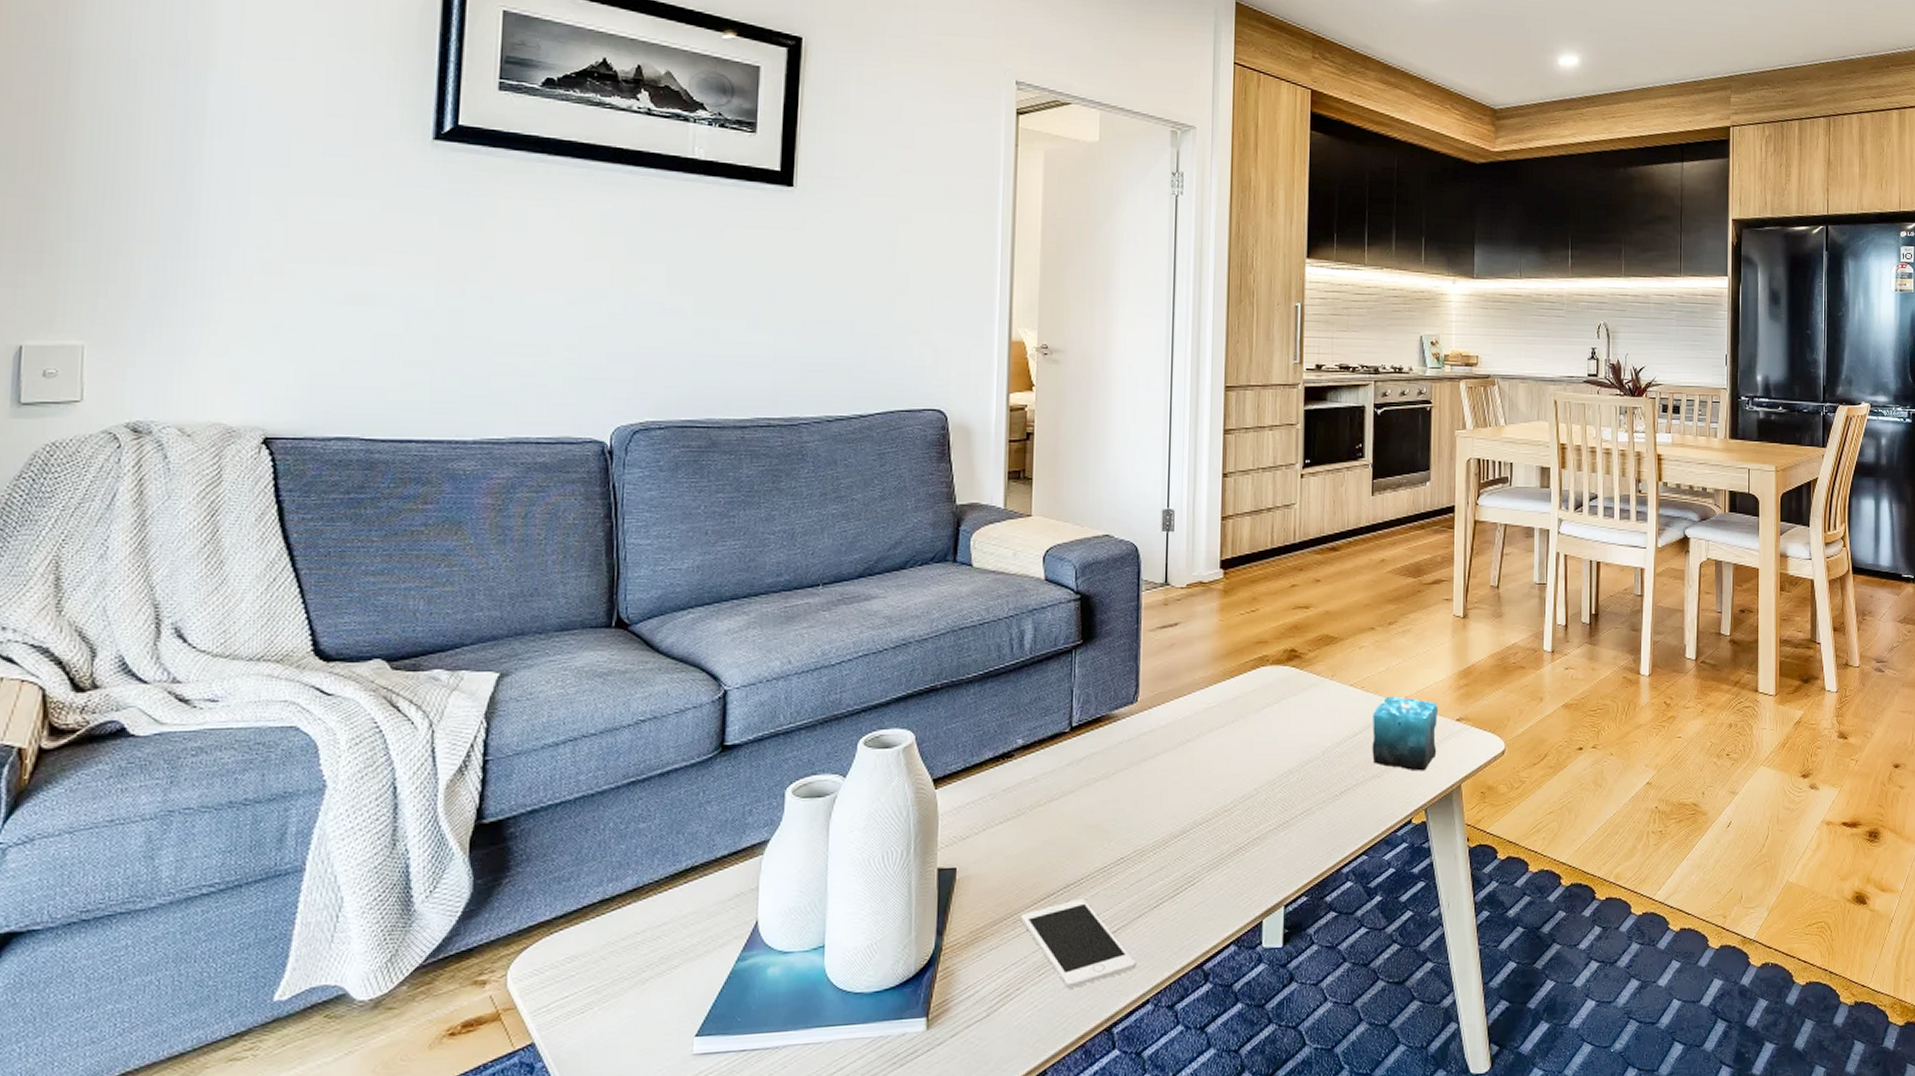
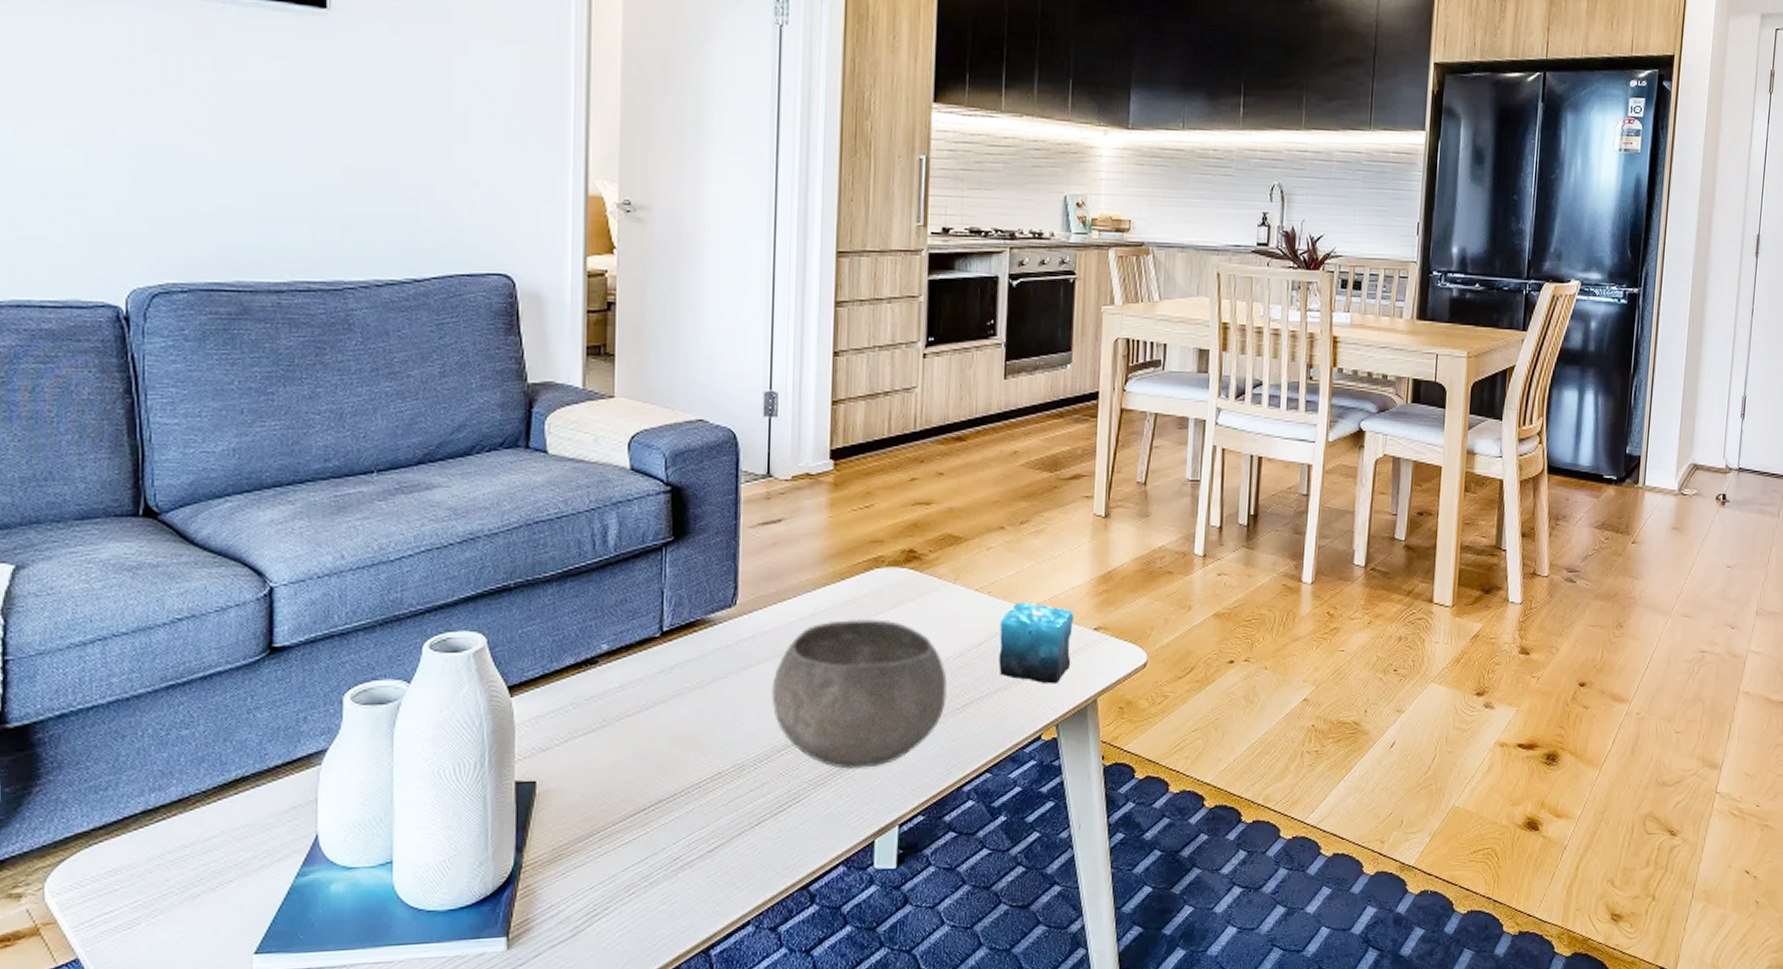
cell phone: present [1021,898,1135,989] -> none [608,815,735,909]
bowl: none [1169,713,1326,853] -> present [771,619,947,769]

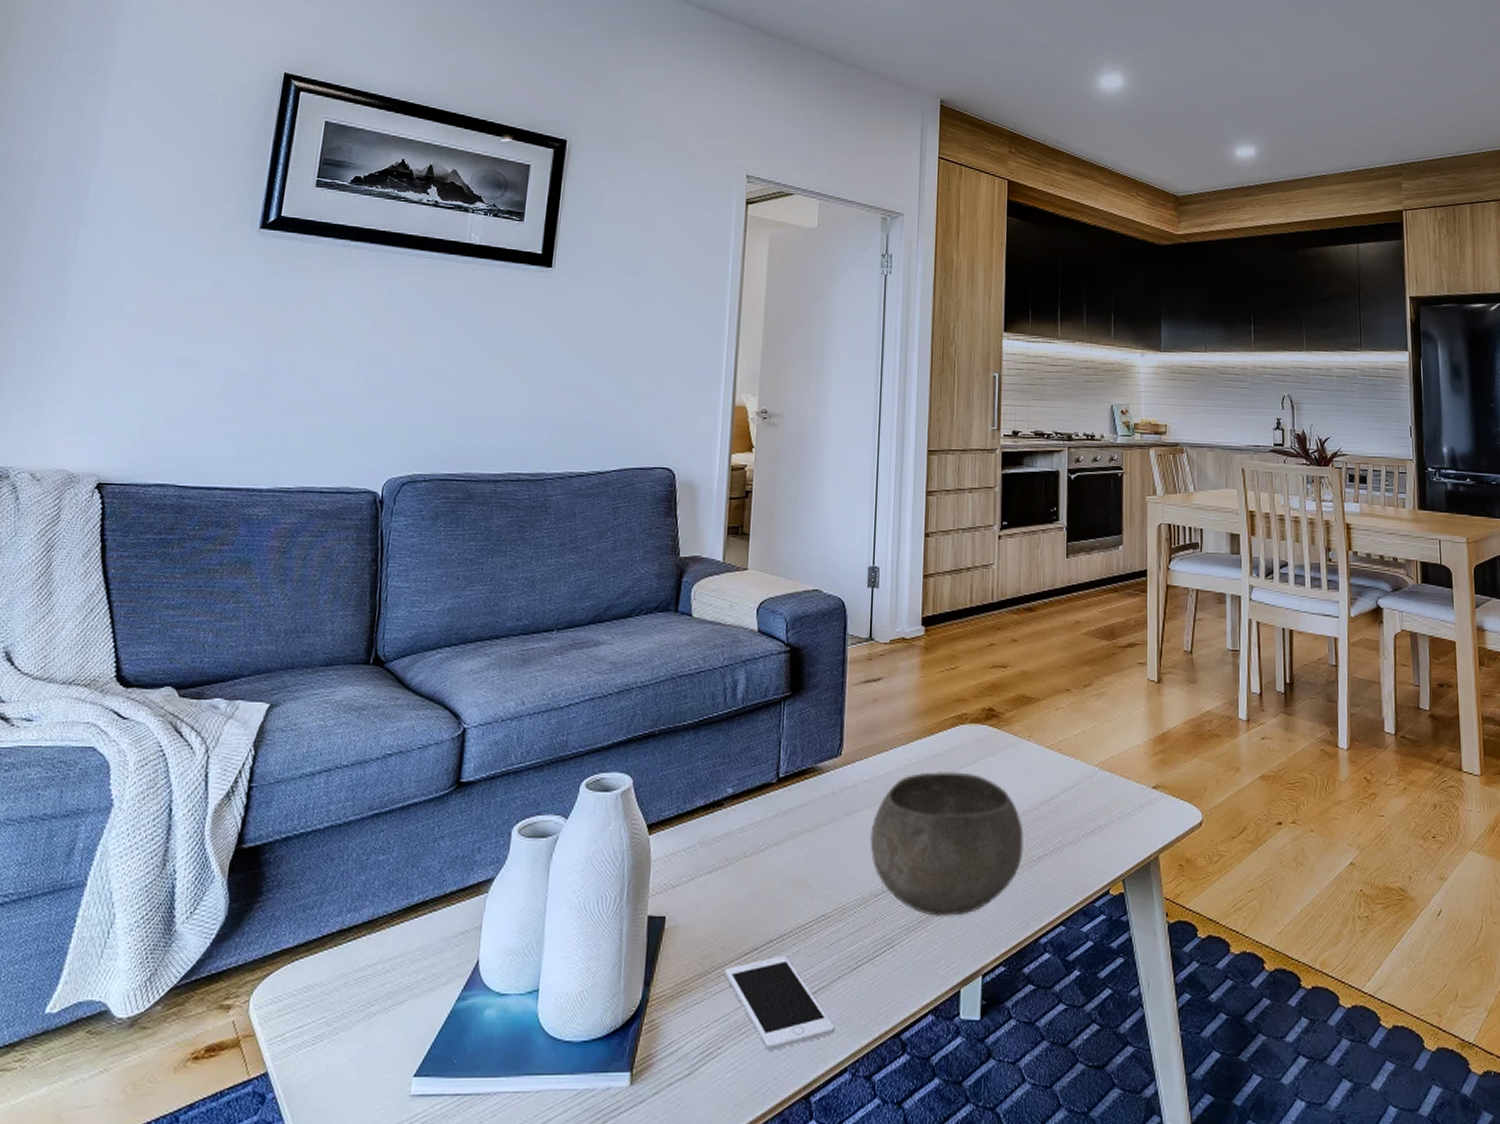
cell phone: none [608,815,735,909] -> present [724,955,834,1050]
candle: present [999,602,1075,684] -> none [1069,760,1135,840]

